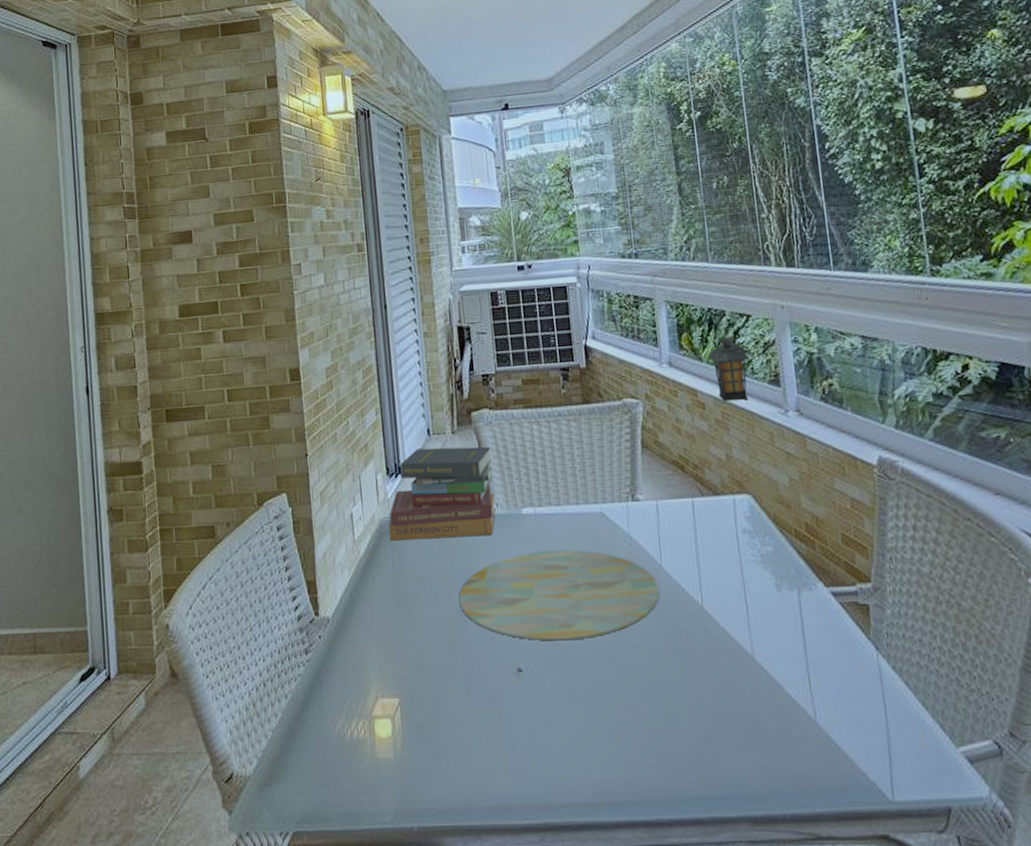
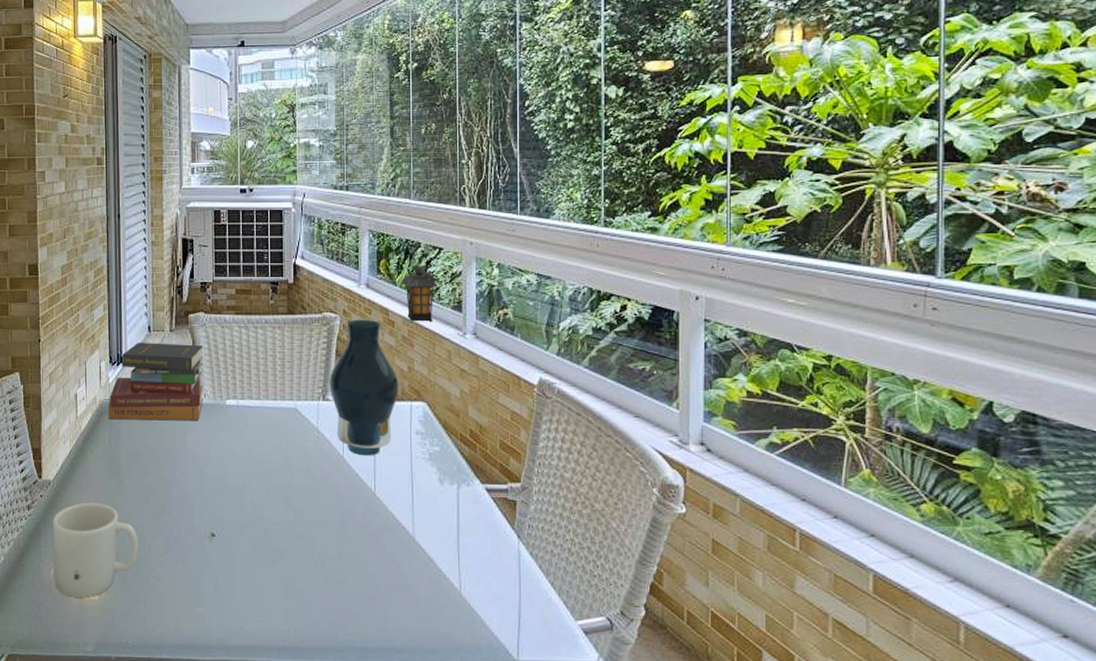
mug: none [334,640,436,757] -> present [52,502,139,598]
decorative tray: present [458,549,660,641] -> none [165,437,339,513]
vase: none [637,403,719,563] -> present [329,319,399,456]

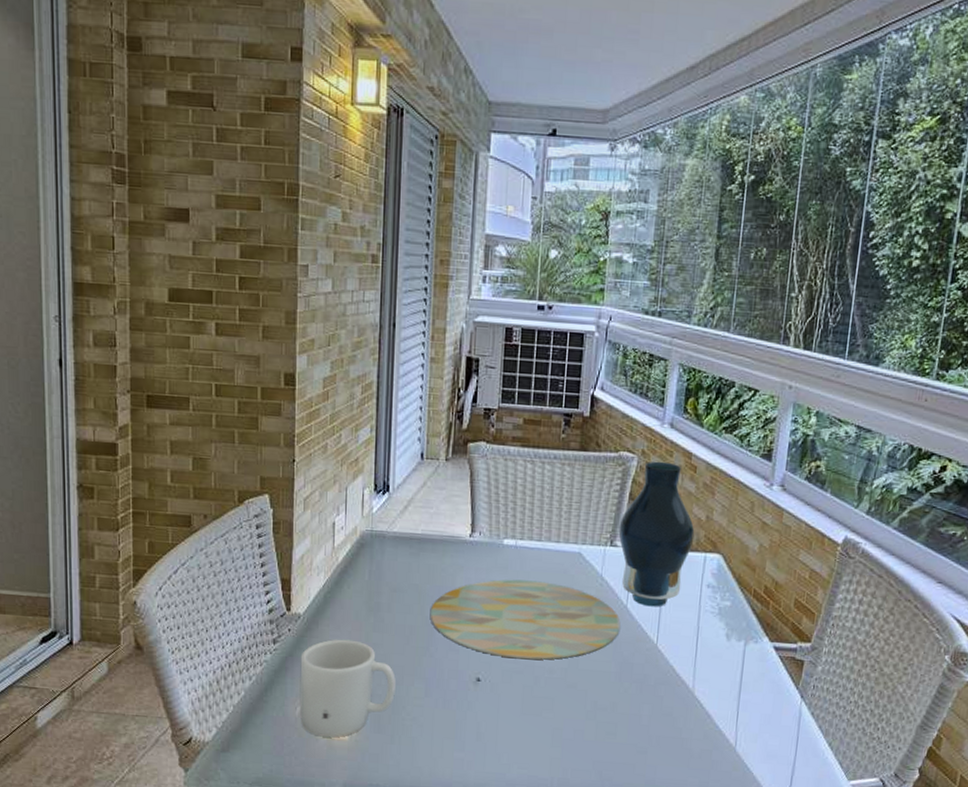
books: present [108,342,204,420] -> none [369,470,483,559]
decorative tray: none [165,437,339,513] -> present [430,579,621,660]
lantern: present [402,265,441,322] -> none [710,407,753,470]

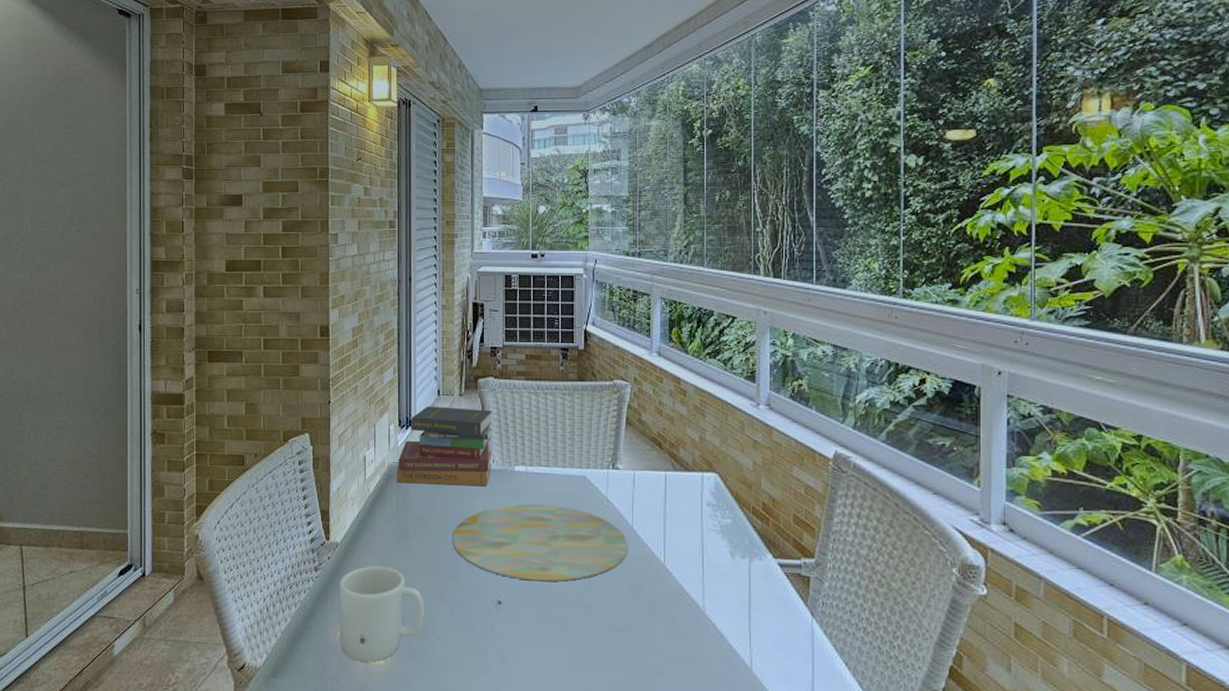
books: none [369,470,483,559] -> present [396,406,493,486]
vase: present [618,461,695,607] -> none [619,387,690,527]

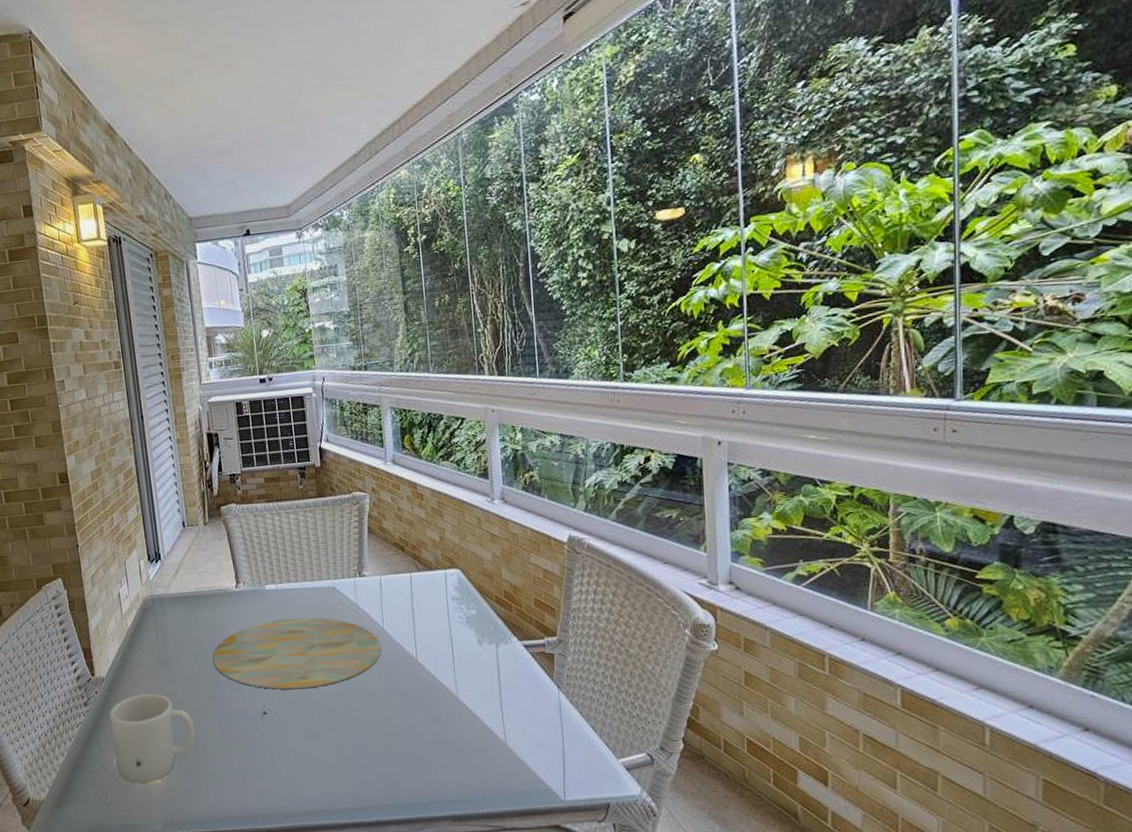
books: present [396,406,493,486] -> none [151,535,243,615]

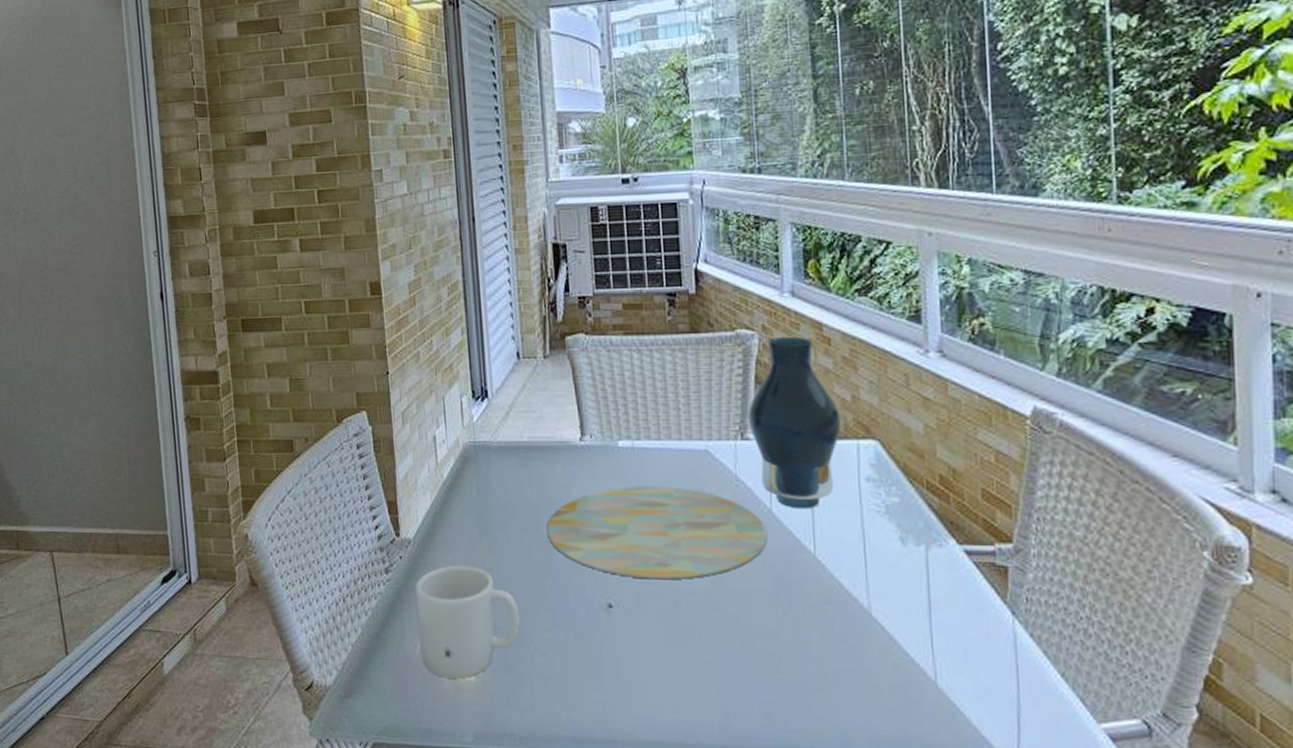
vase: none [363,495,433,626] -> present [748,336,841,509]

